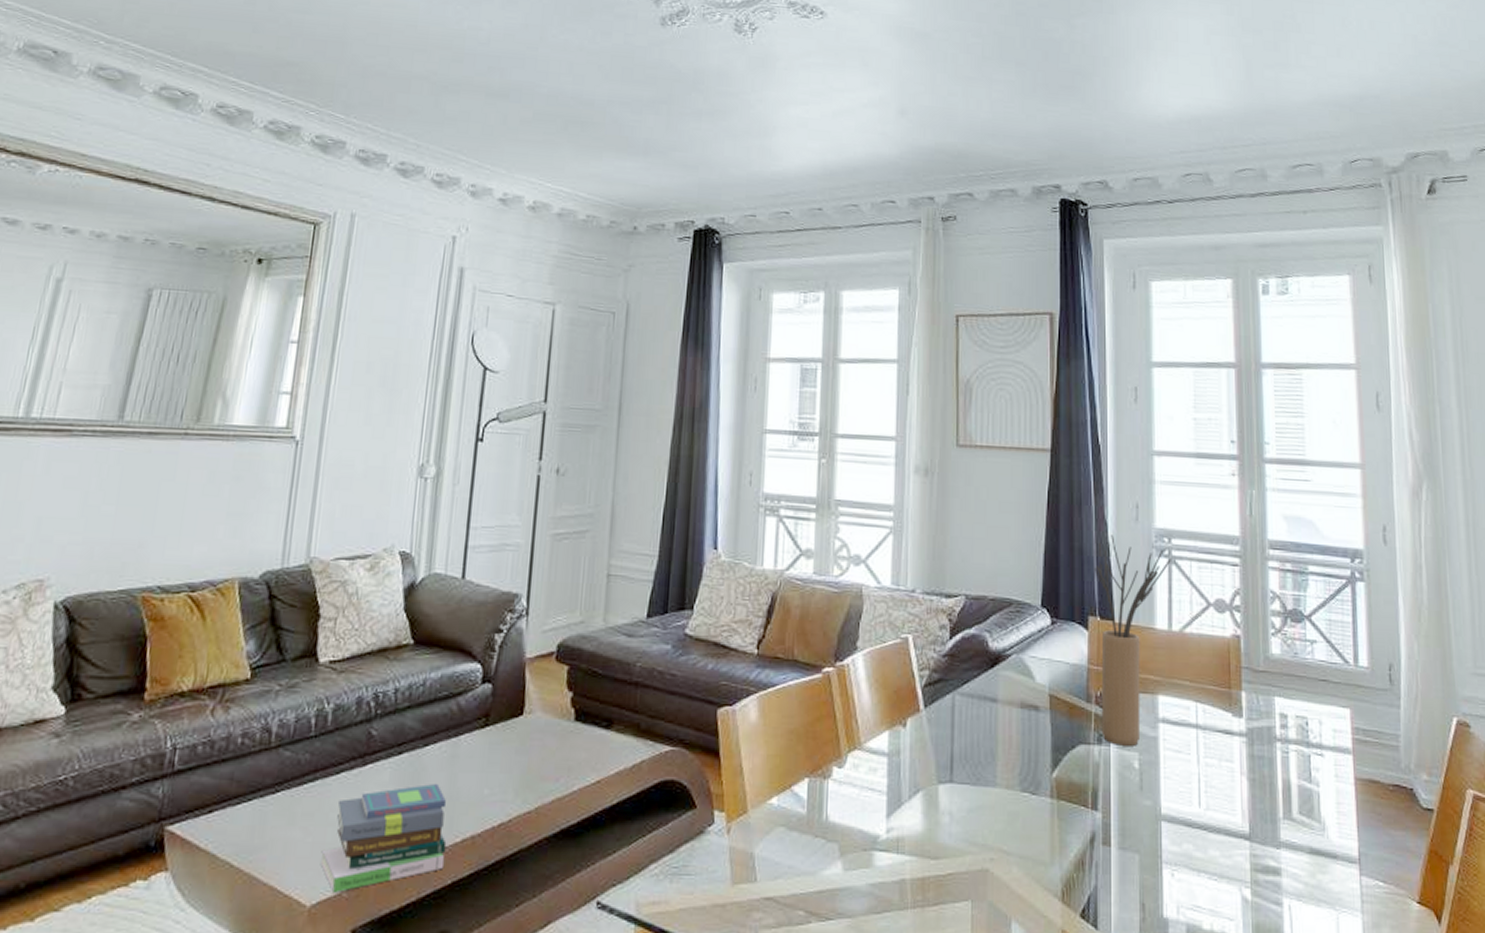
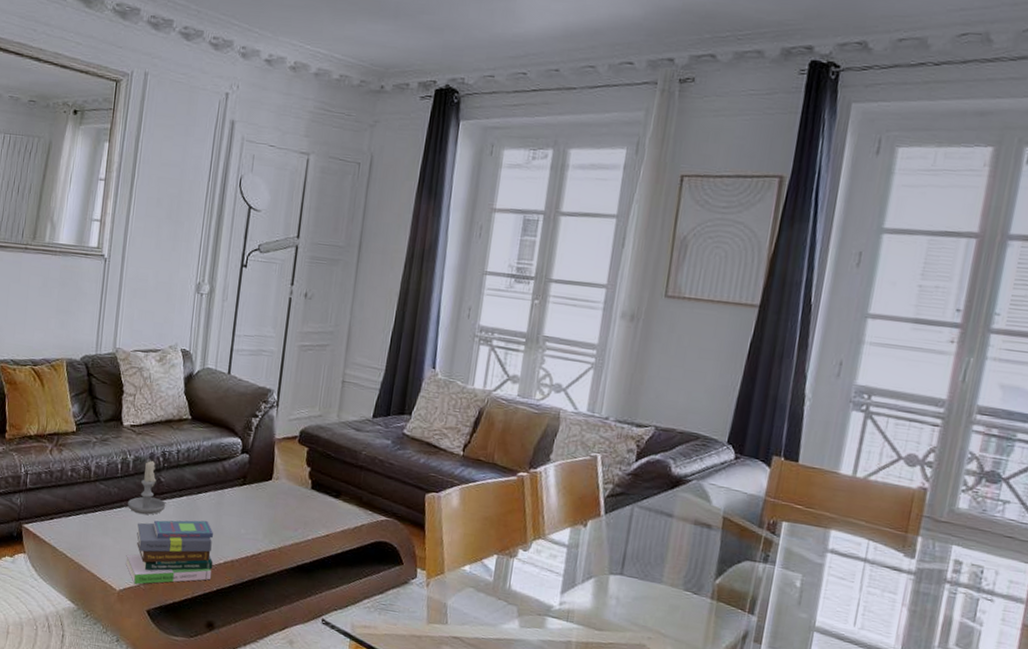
candle: none [324,707,380,787] -> present [127,459,166,515]
vase: present [1095,535,1171,746] -> none [768,387,868,569]

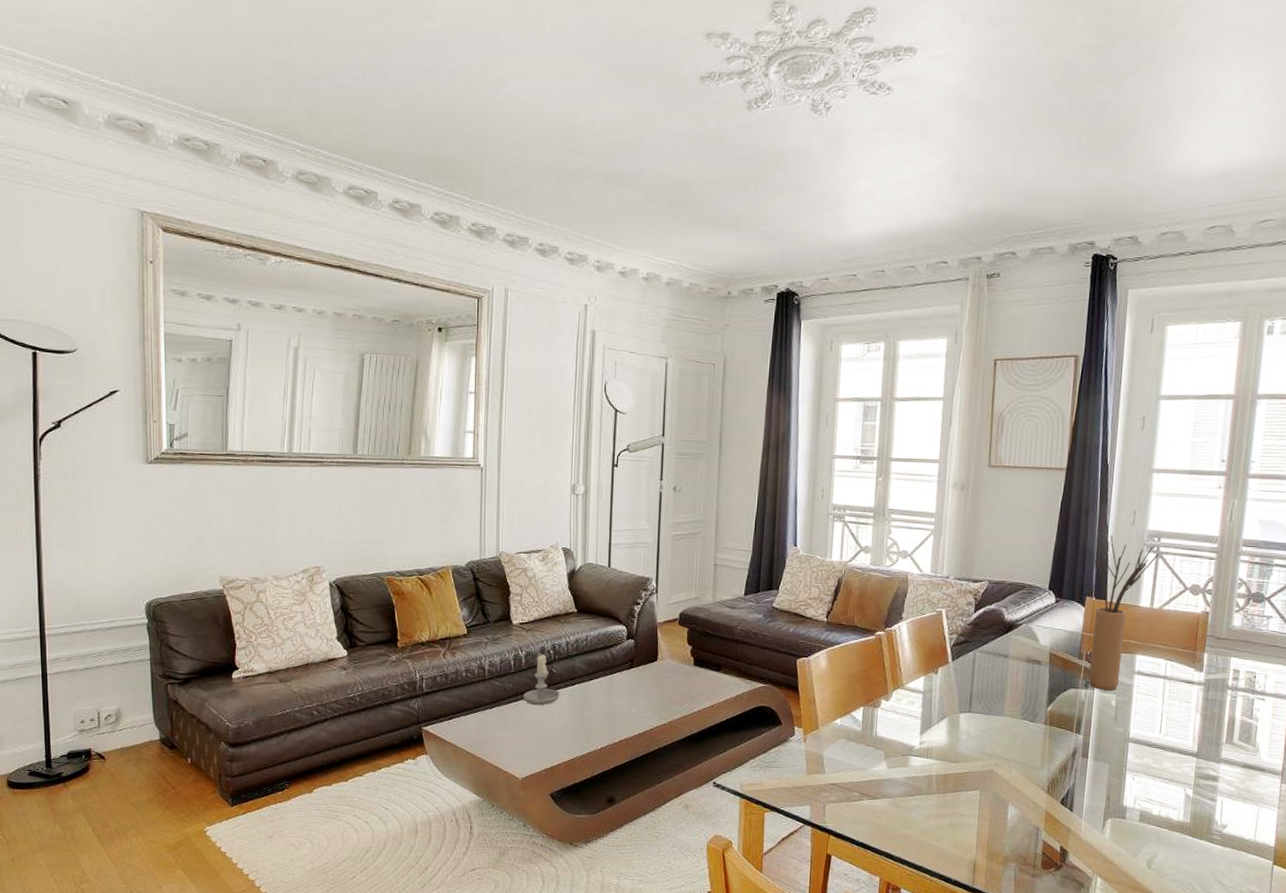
books: present [126,520,213,585] -> none [526,704,609,771]
vase: none [768,387,868,569] -> present [1088,535,1159,690]

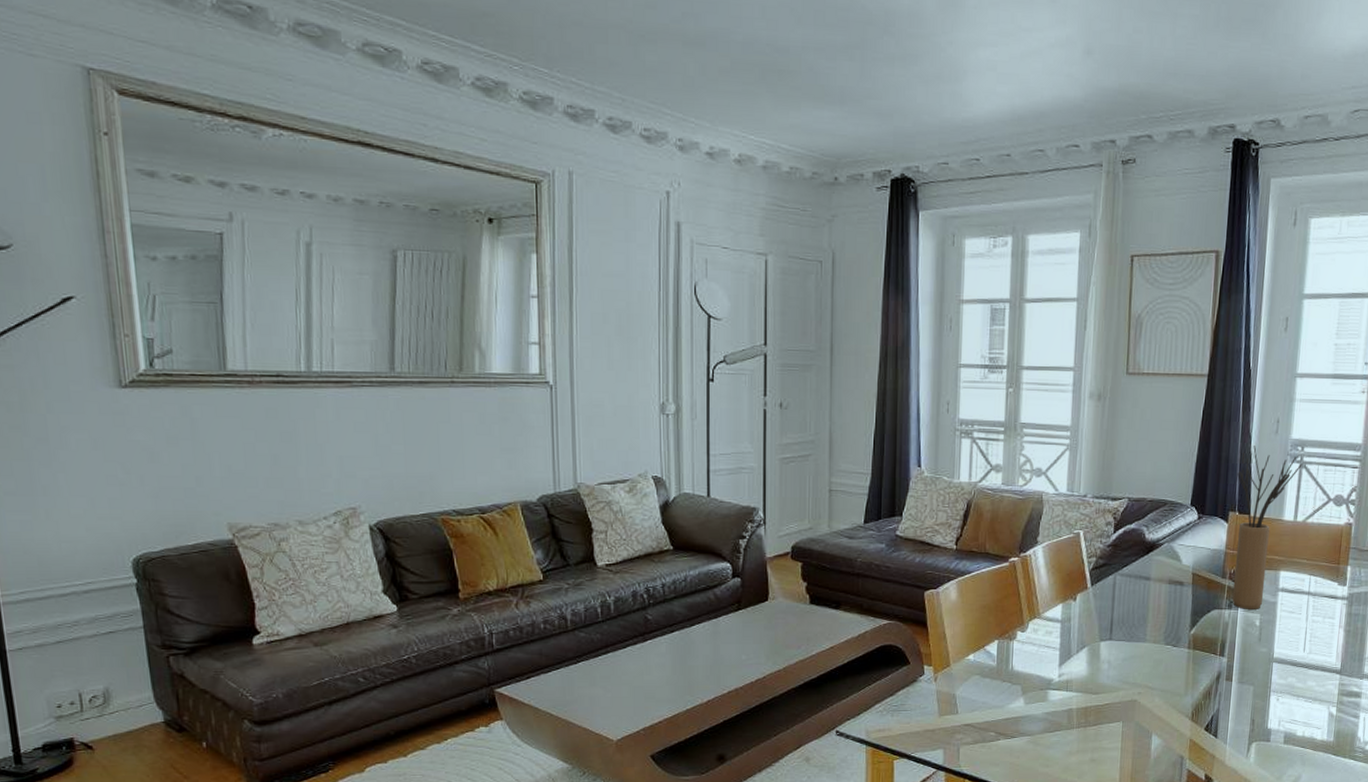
candle: present [523,654,560,706] -> none [614,598,657,657]

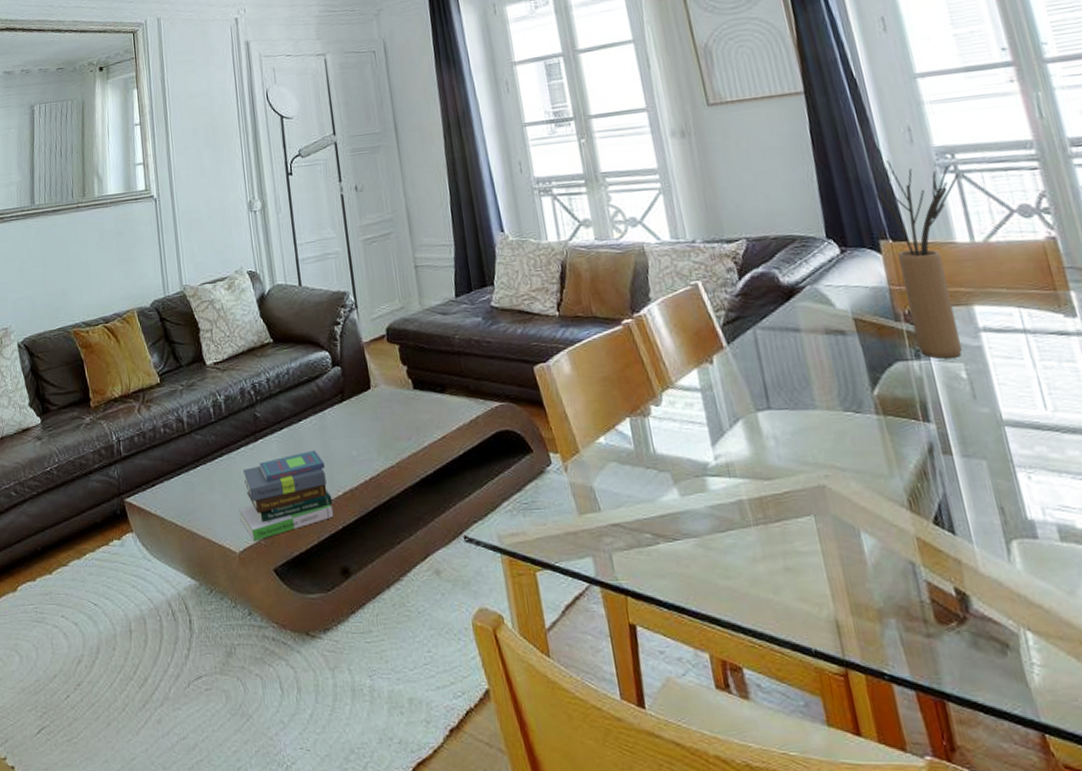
books: none [619,652,717,731] -> present [238,449,334,541]

